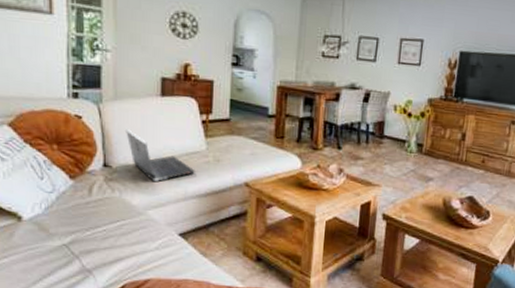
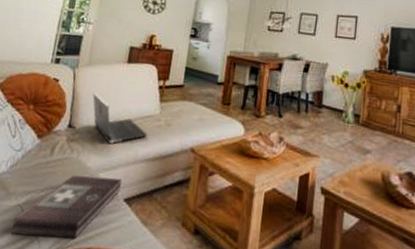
first aid kit: none [61,214,174,273] -> present [11,175,123,240]

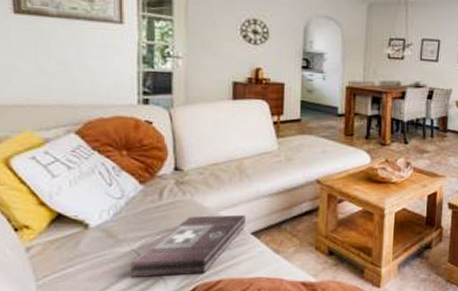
laptop computer: present [92,92,149,144] -> none [197,133,268,183]

